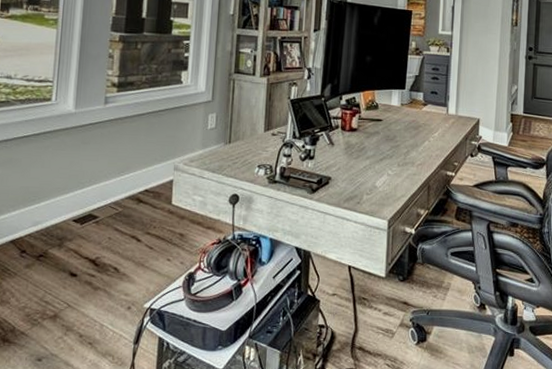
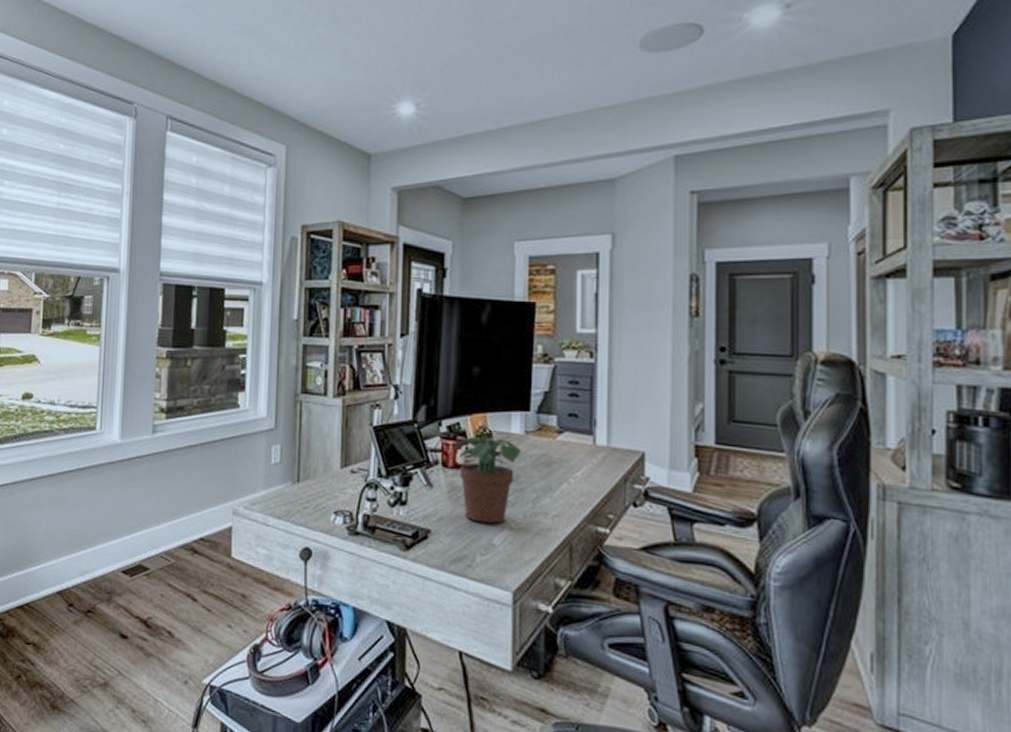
potted plant: none [350,108,398,171] -> present [454,437,521,524]

